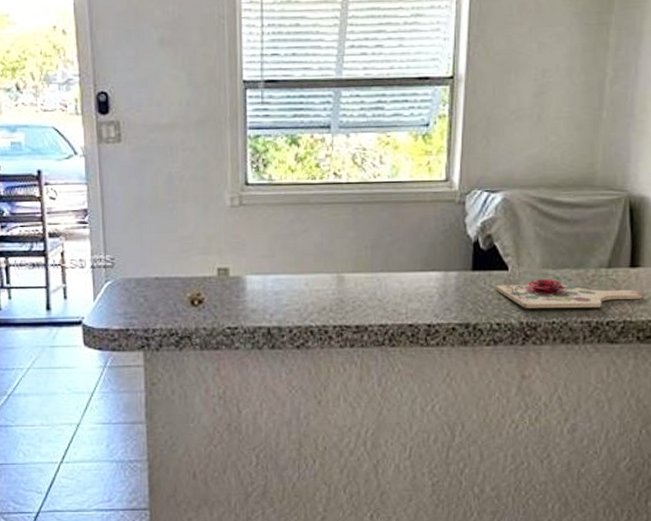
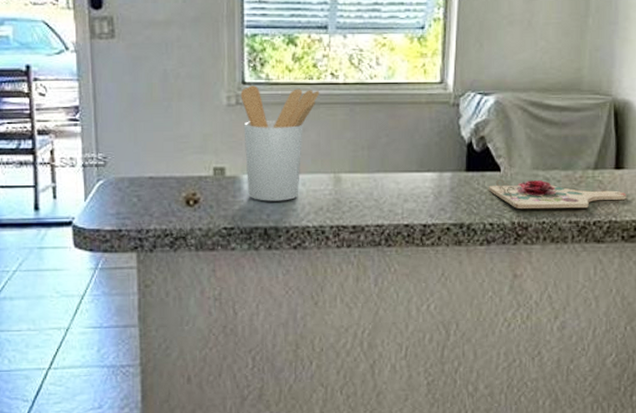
utensil holder: none [243,186,323,301] -> present [240,85,320,201]

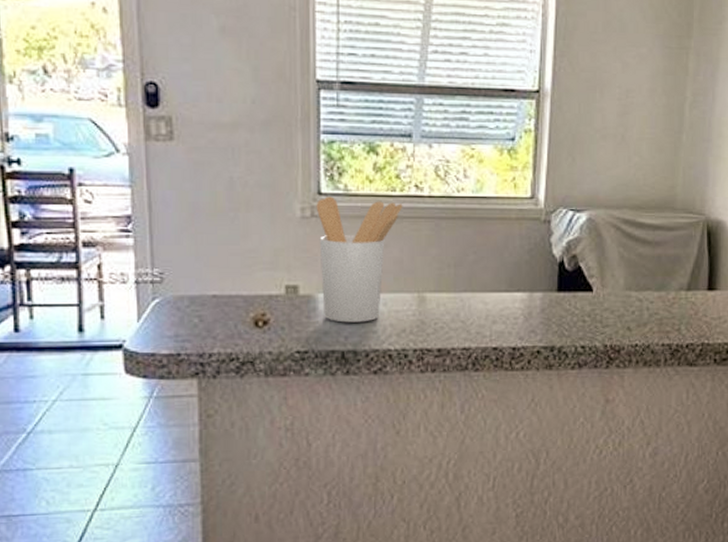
cutting board: present [489,179,627,209] -> none [581,299,719,331]

